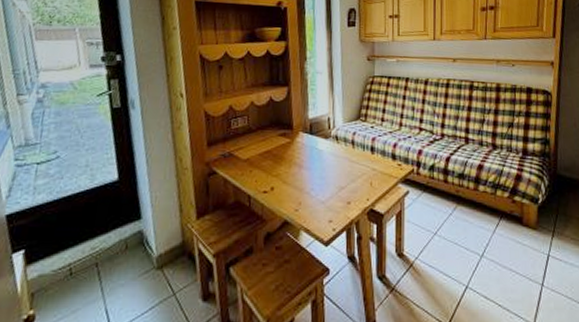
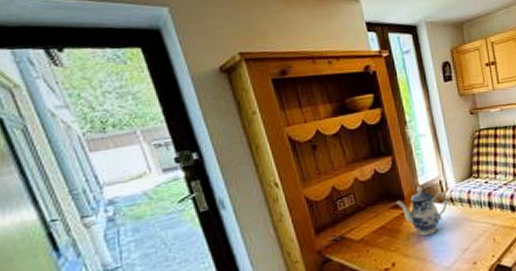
teapot: none [284,119,333,168] -> present [396,186,448,236]

